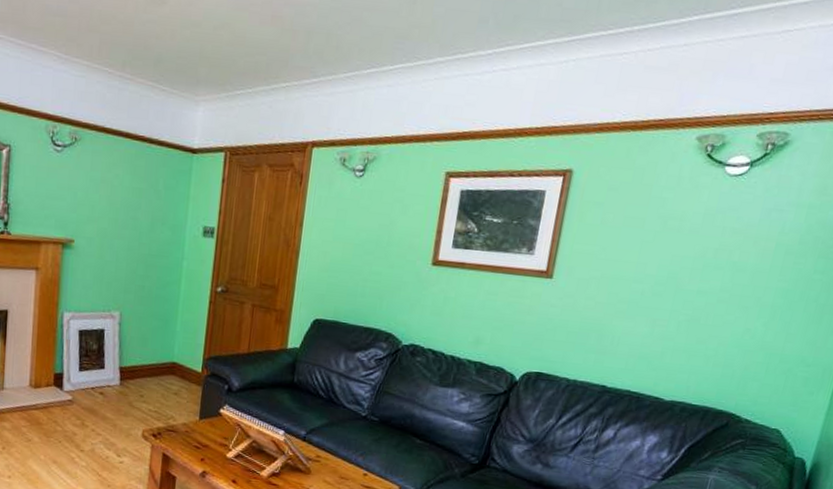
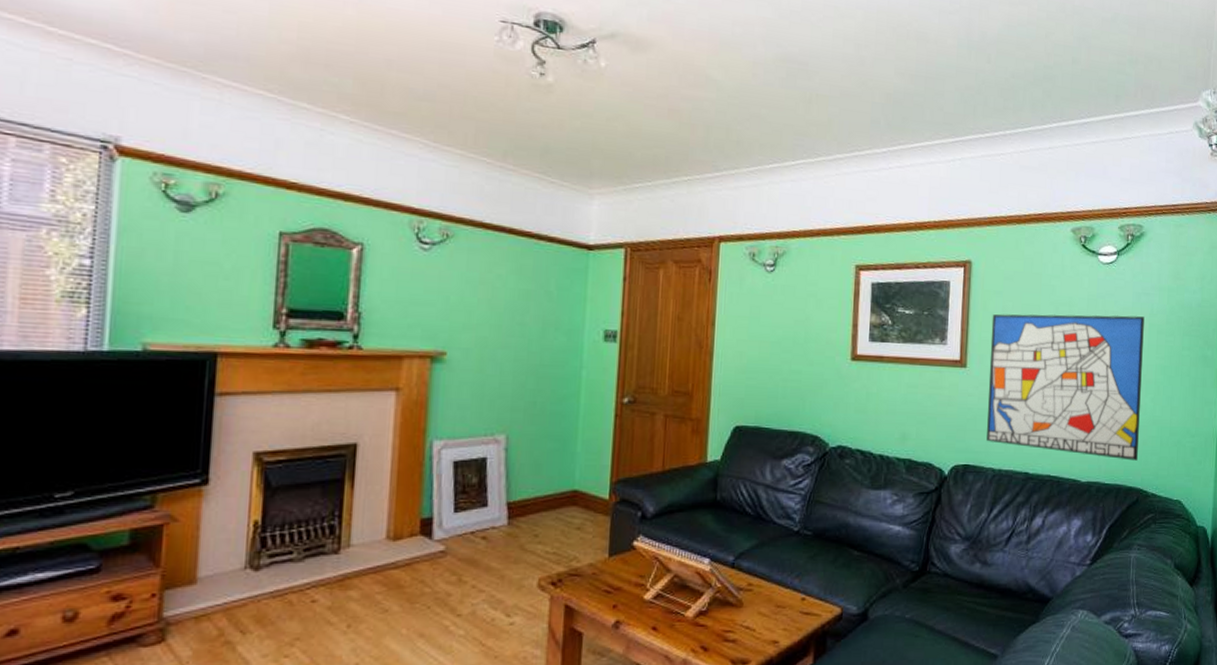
wall art: none [564,226,772,385] -> present [986,314,1145,461]

